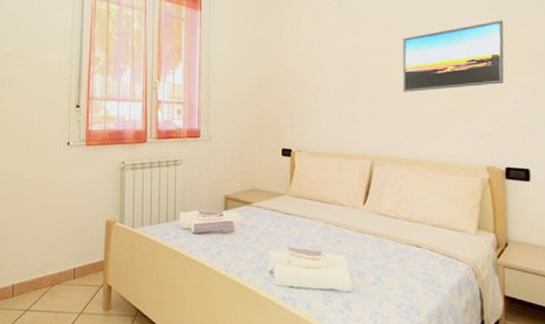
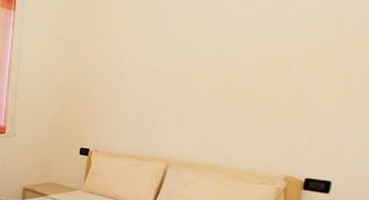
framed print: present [402,20,505,92] -> none [209,24,338,99]

